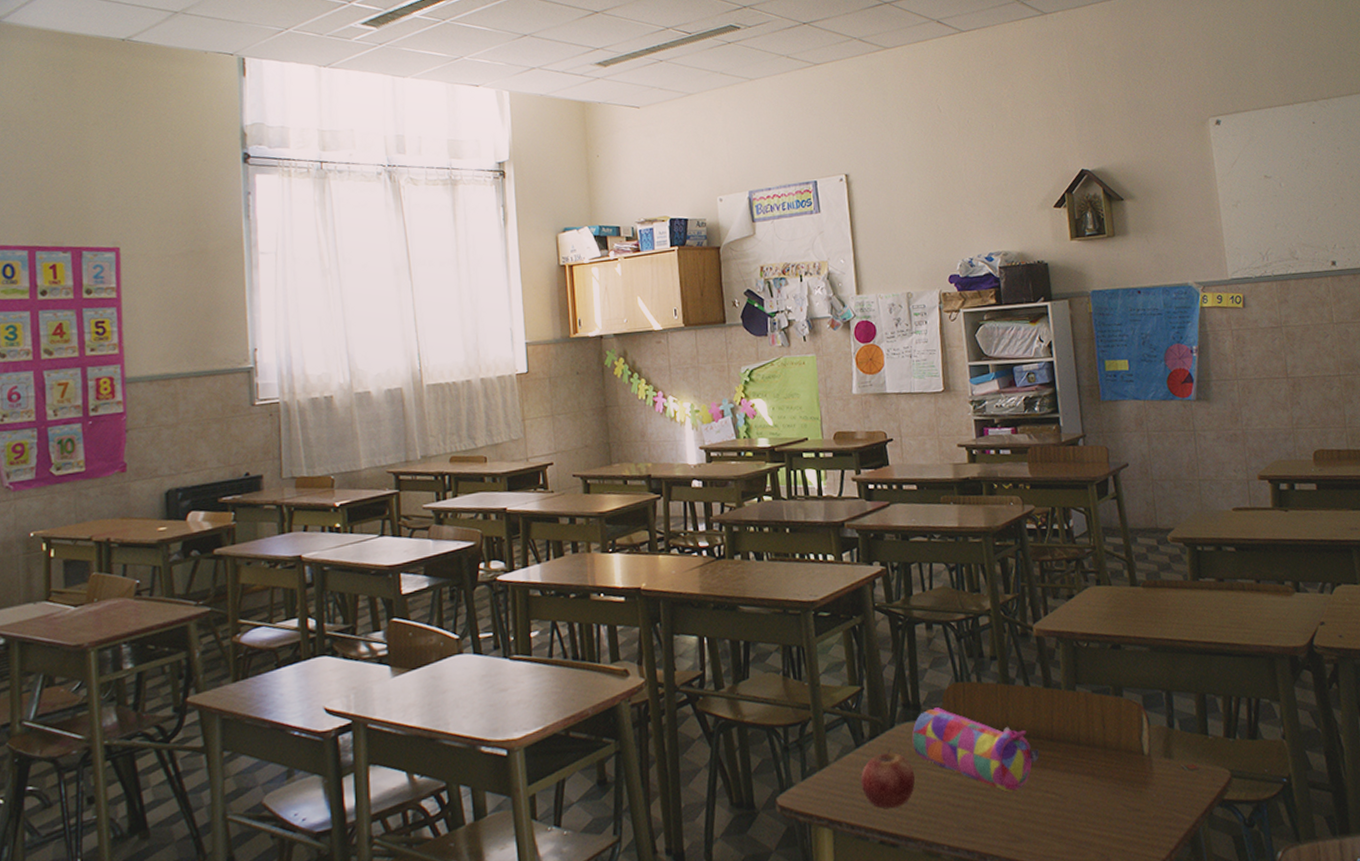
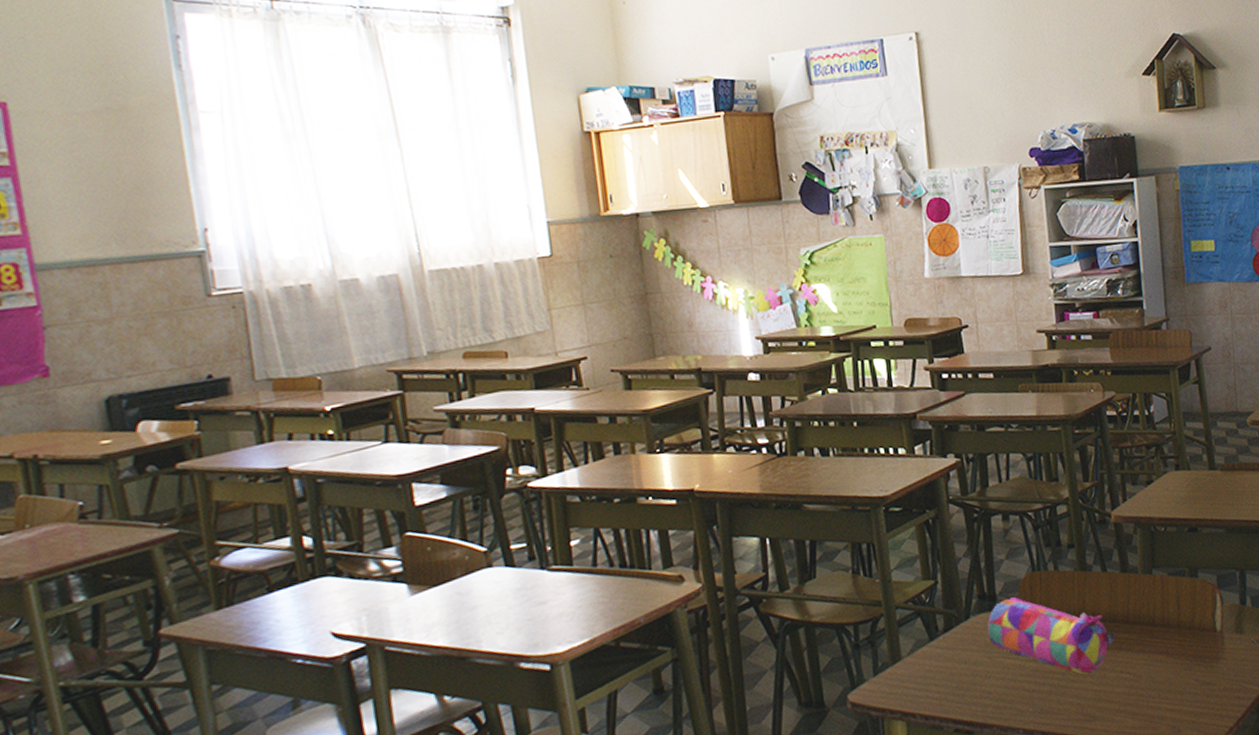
apple: present [860,748,916,809] -> none [934,639,991,698]

